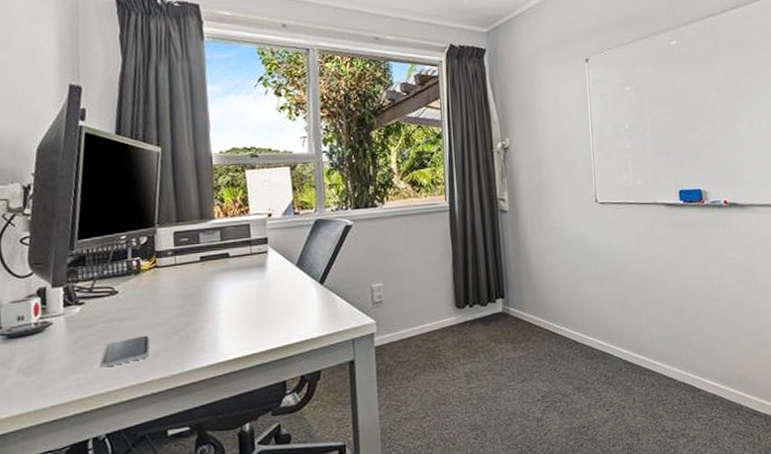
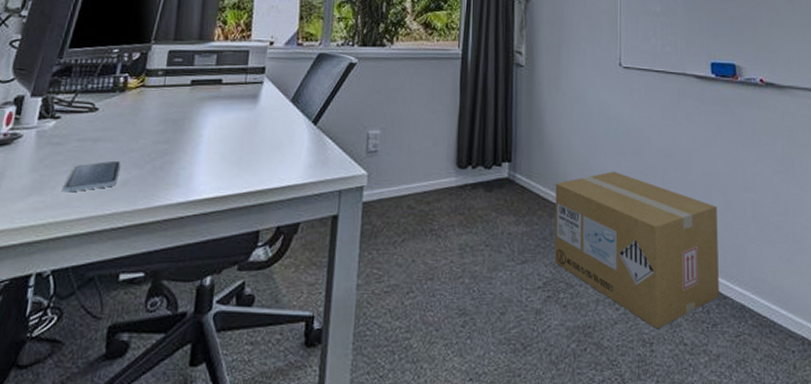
cardboard box: none [545,296,694,422] -> present [554,171,719,329]

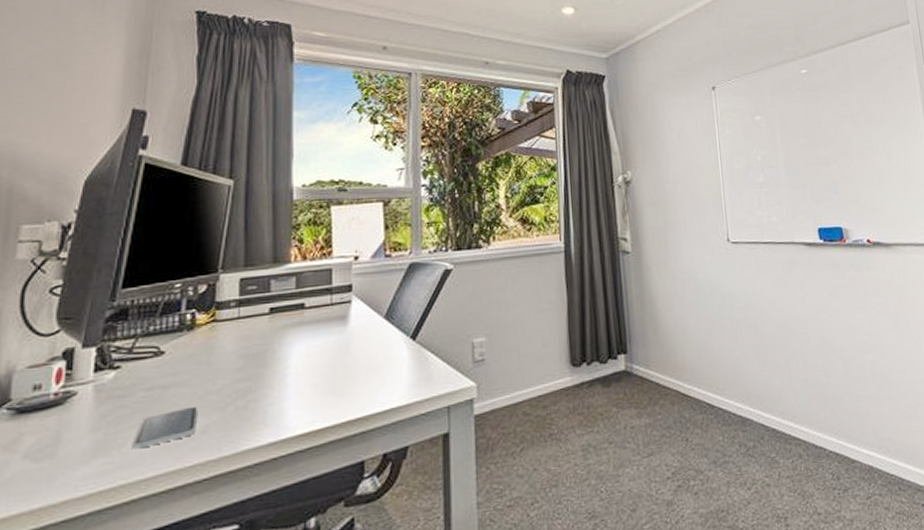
cardboard box: present [554,171,719,329] -> none [675,349,847,503]

